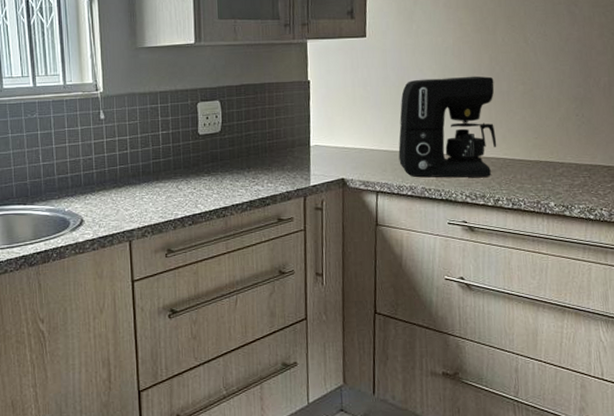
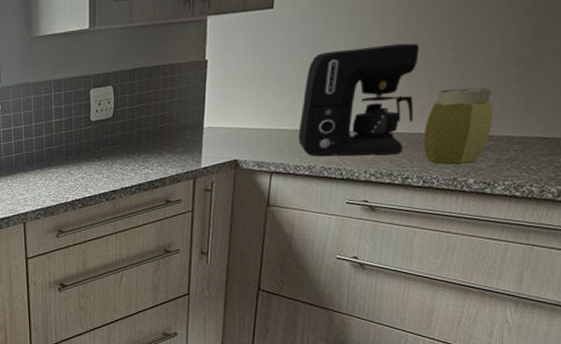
jar: none [507,118,562,188] -> present [424,87,493,164]

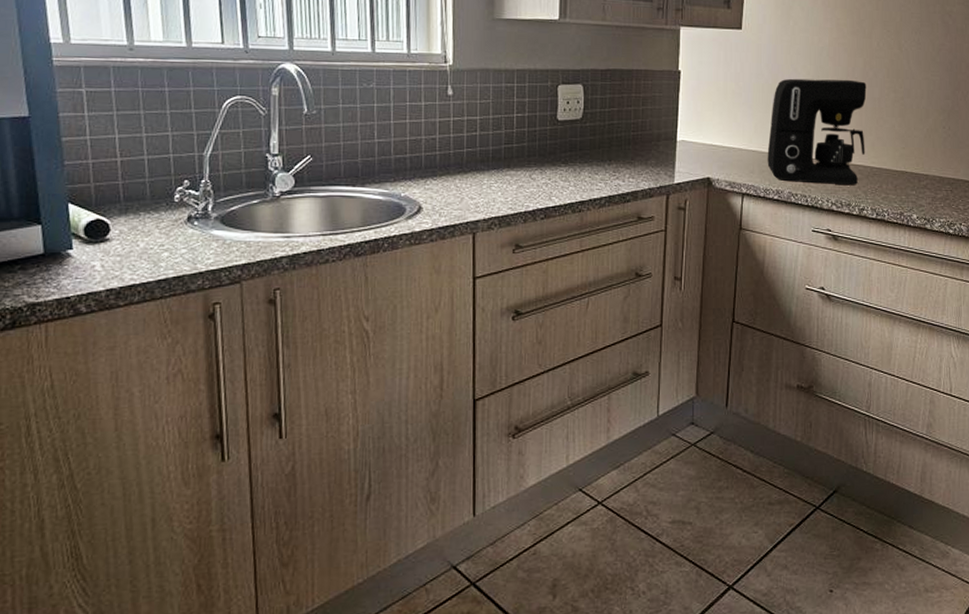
jar: present [424,87,493,164] -> none [875,127,927,199]

